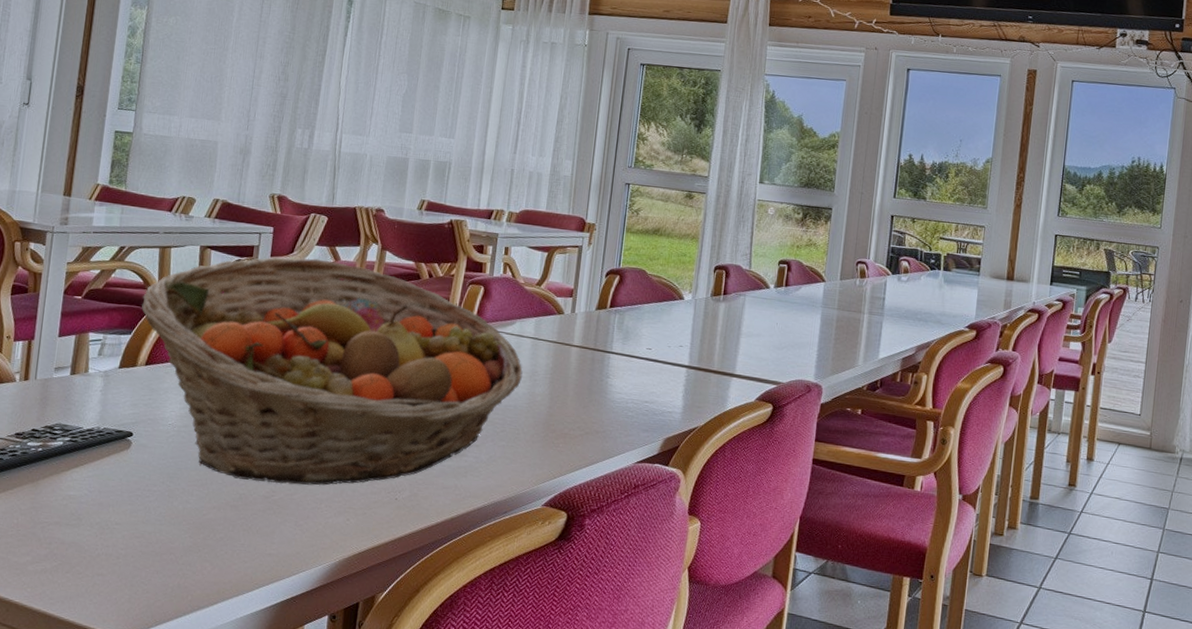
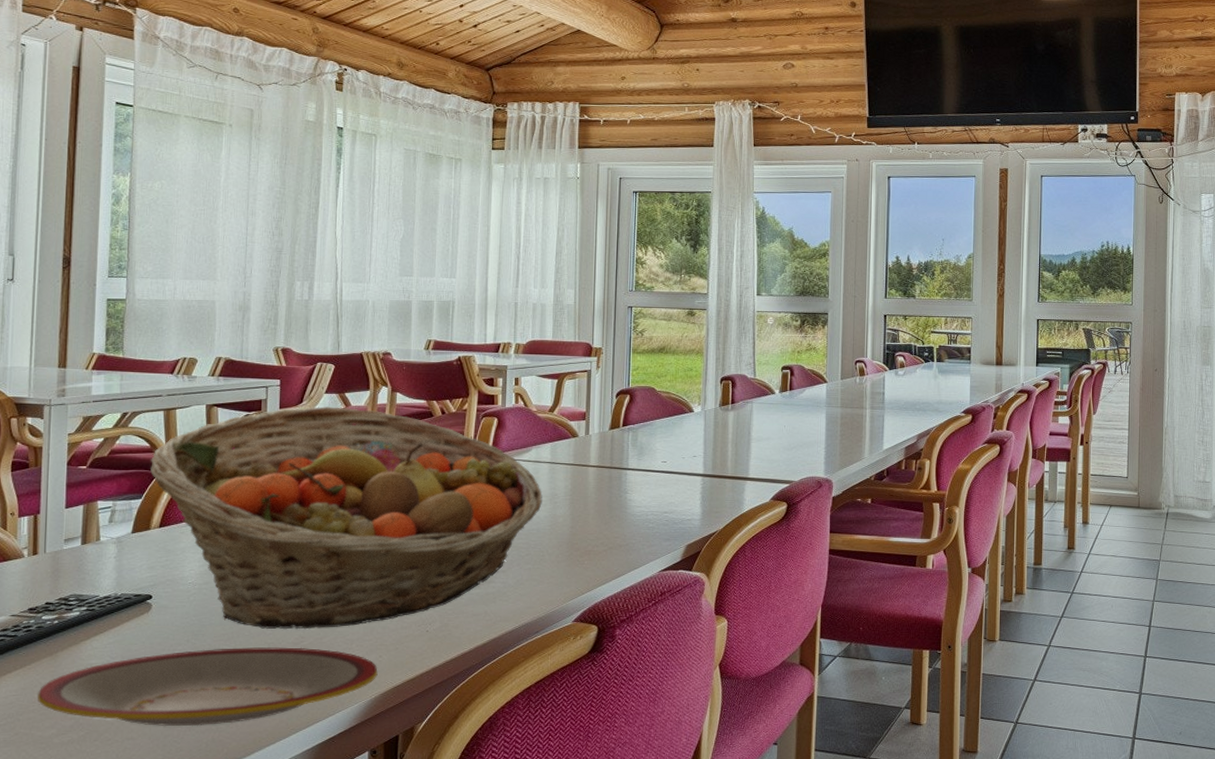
plate: none [16,492,345,571] -> present [37,647,378,727]

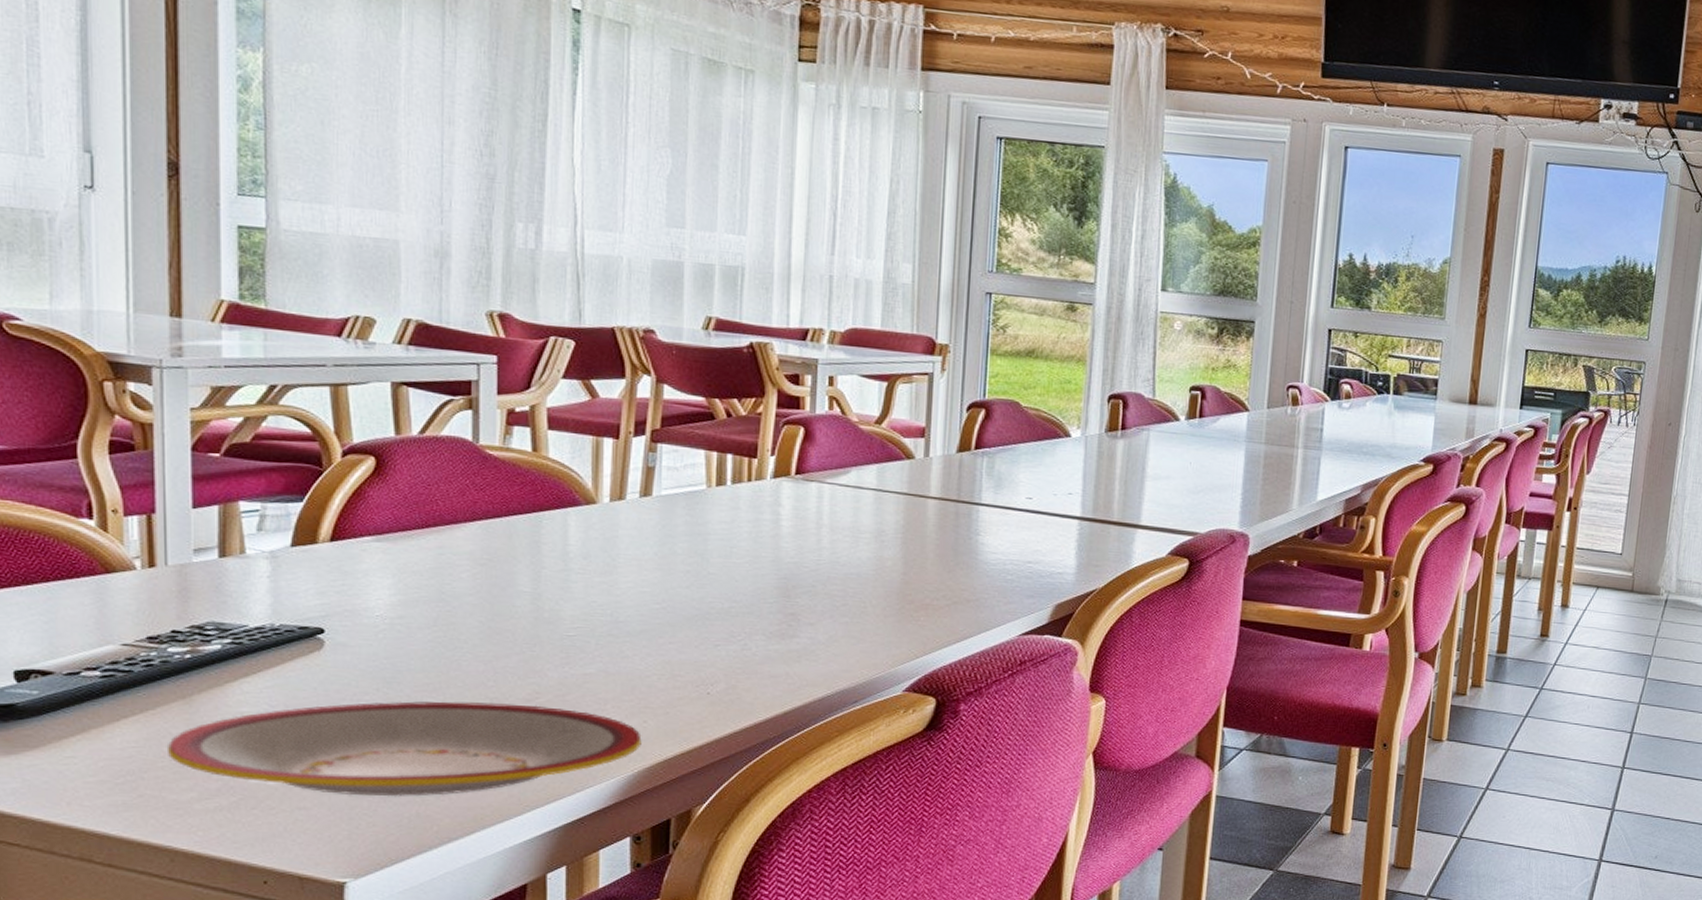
fruit basket: present [150,405,542,630] -> none [314,395,865,683]

